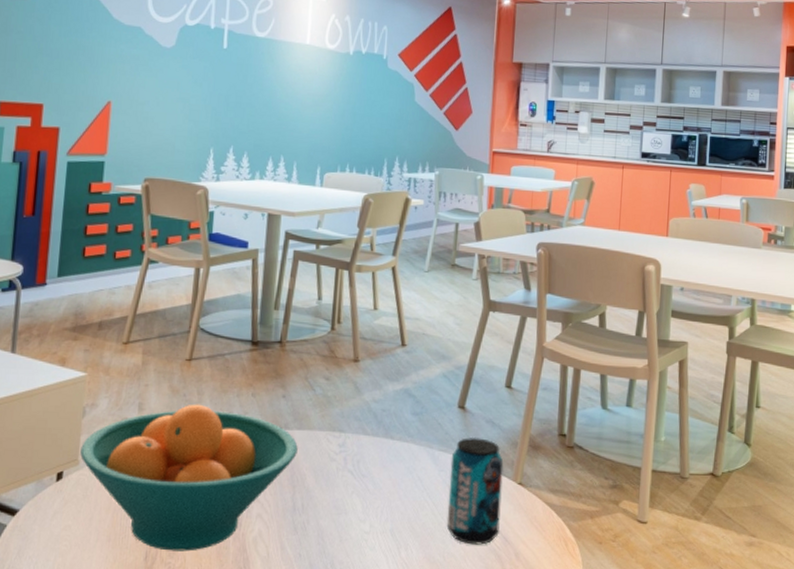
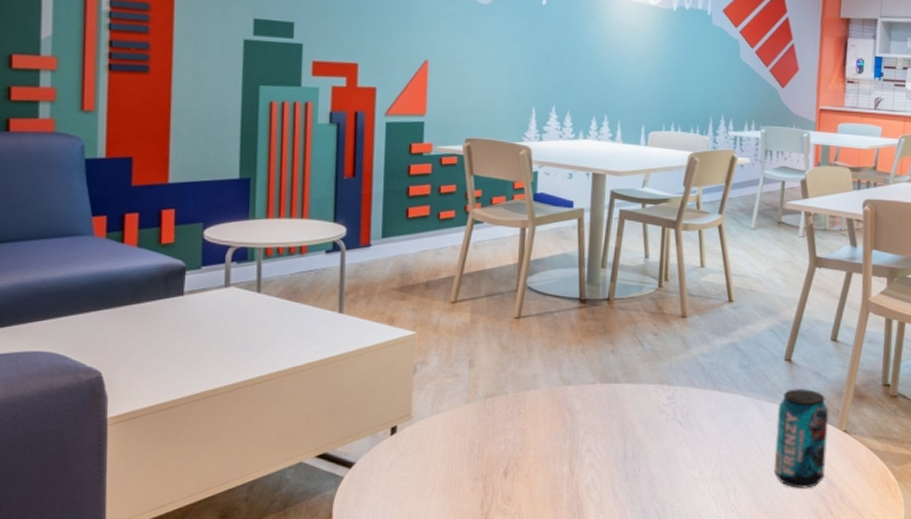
fruit bowl: present [80,404,298,551] -> none [413,360,628,499]

